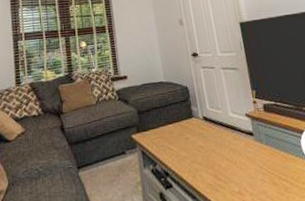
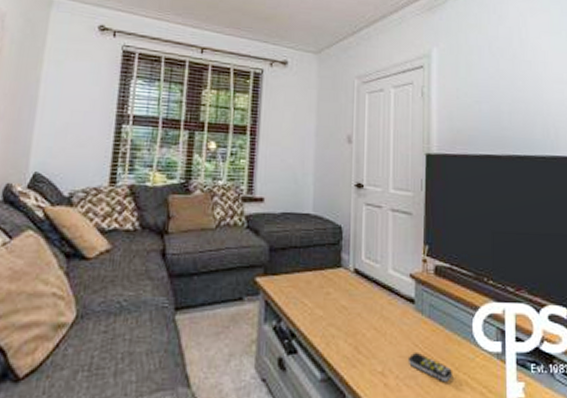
remote control: none [257,172,294,193] -> present [407,351,452,383]

